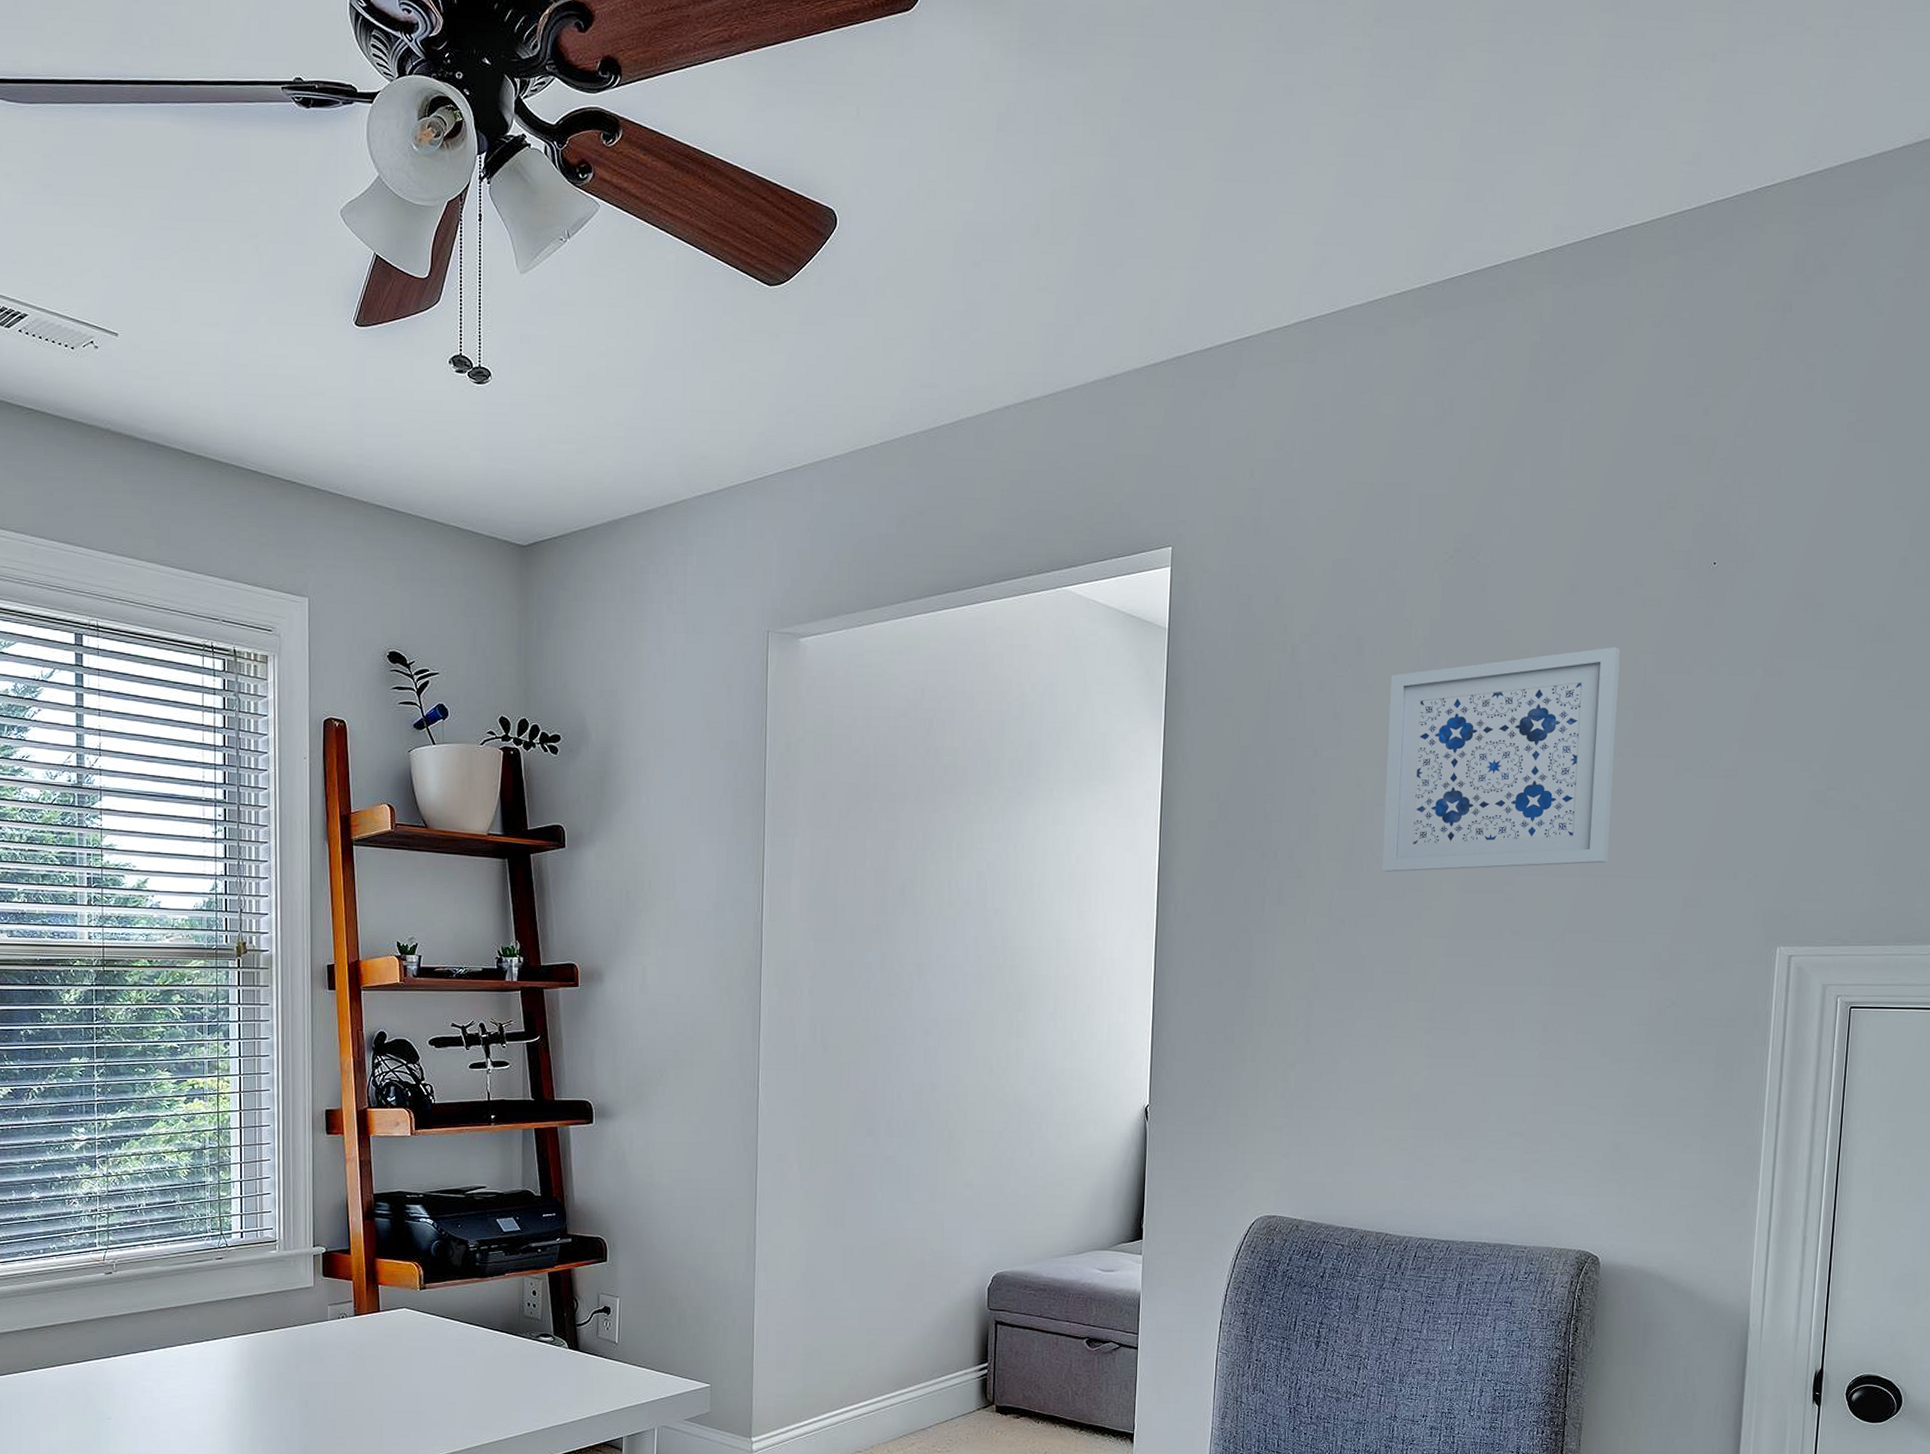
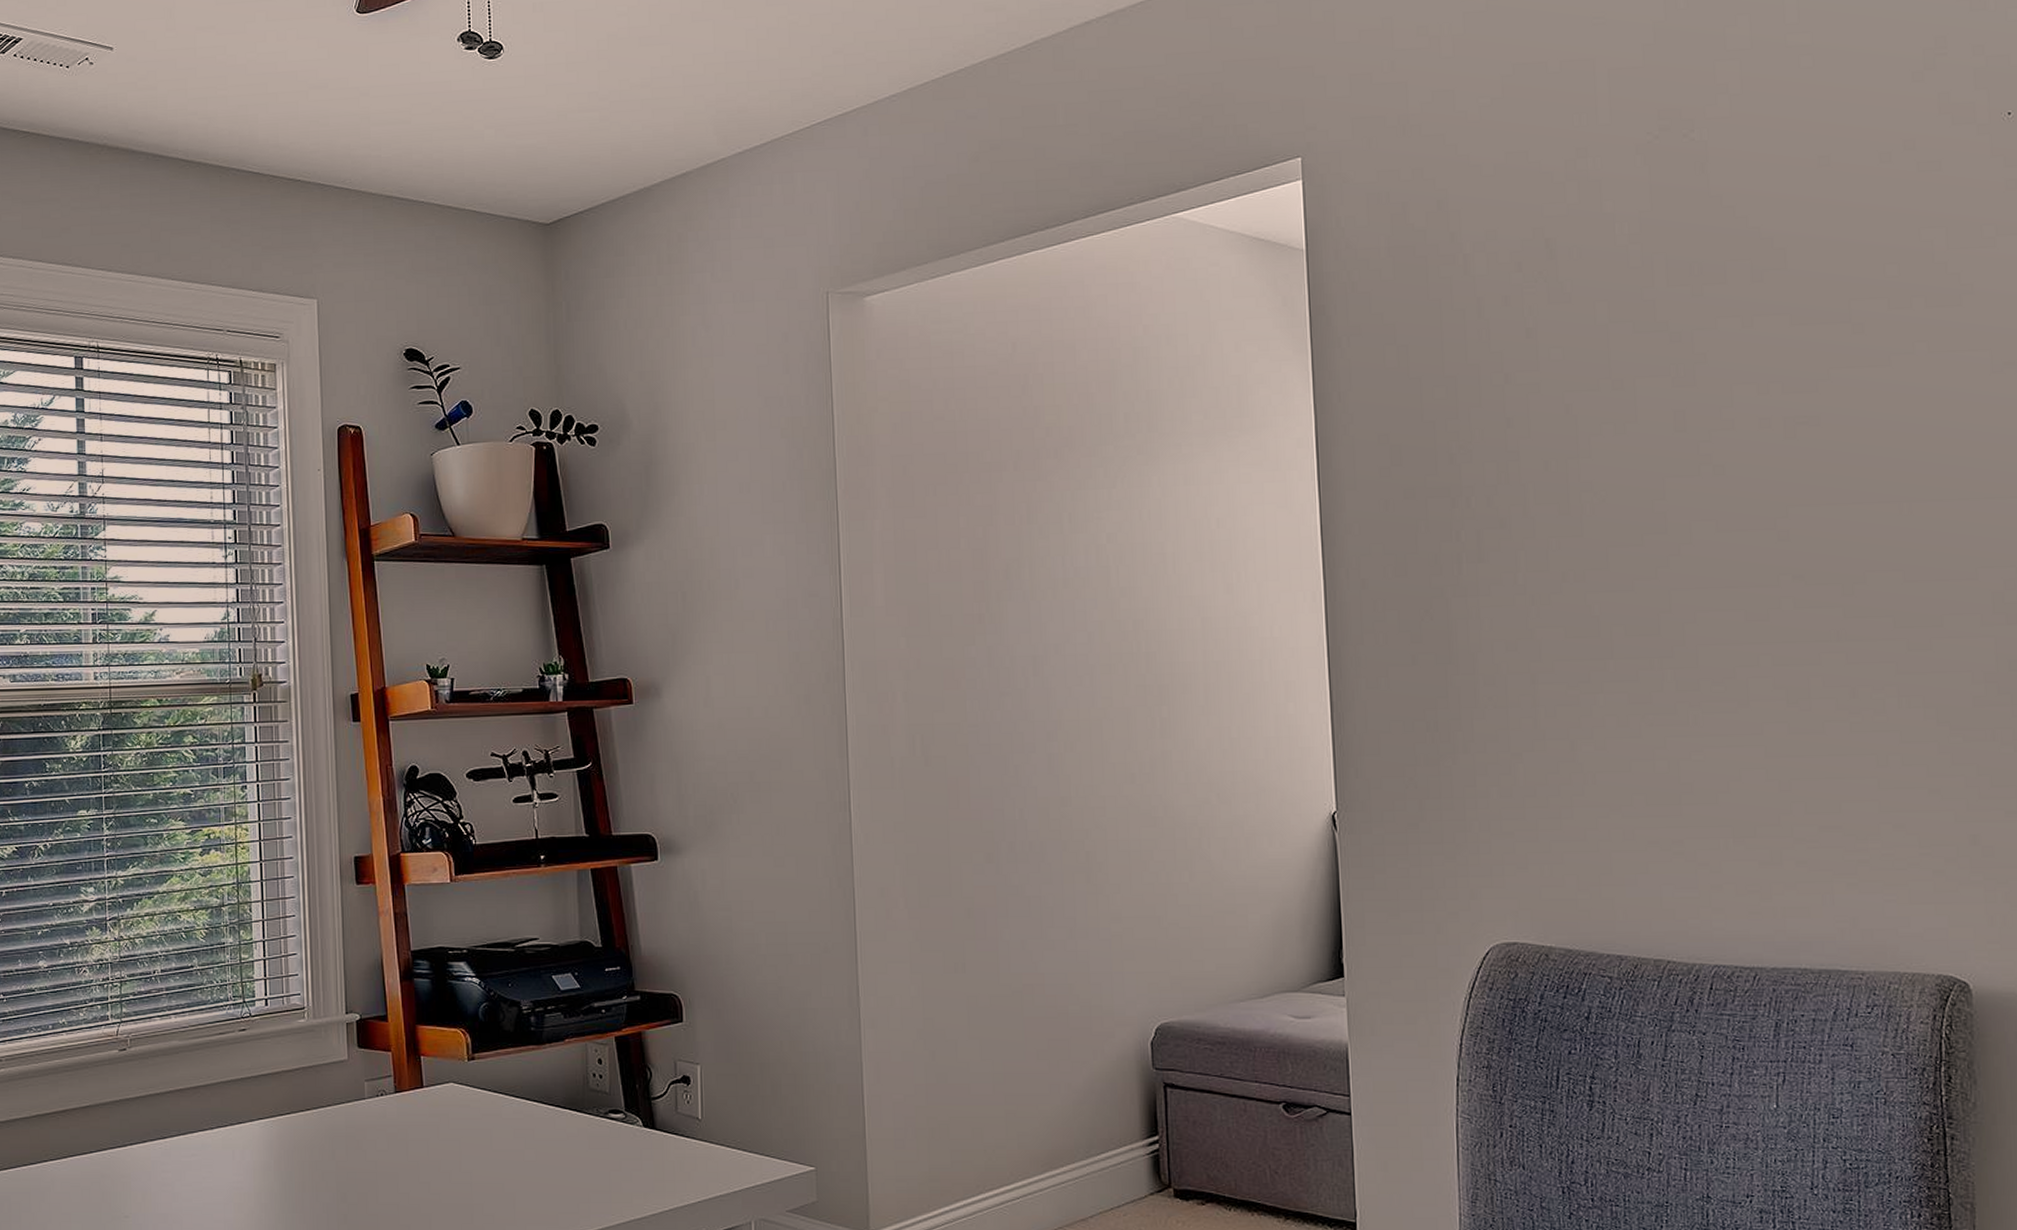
wall art: present [1381,647,1621,872] -> none [1594,224,1913,514]

